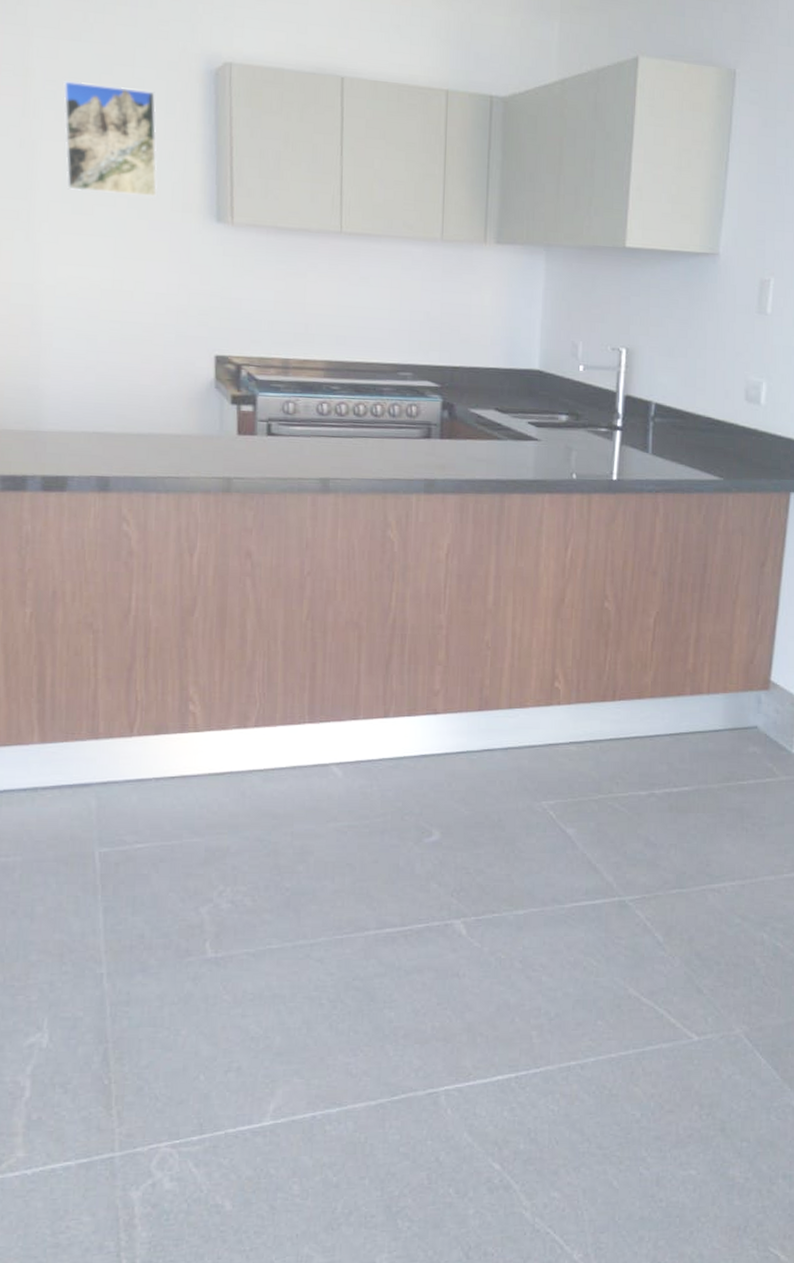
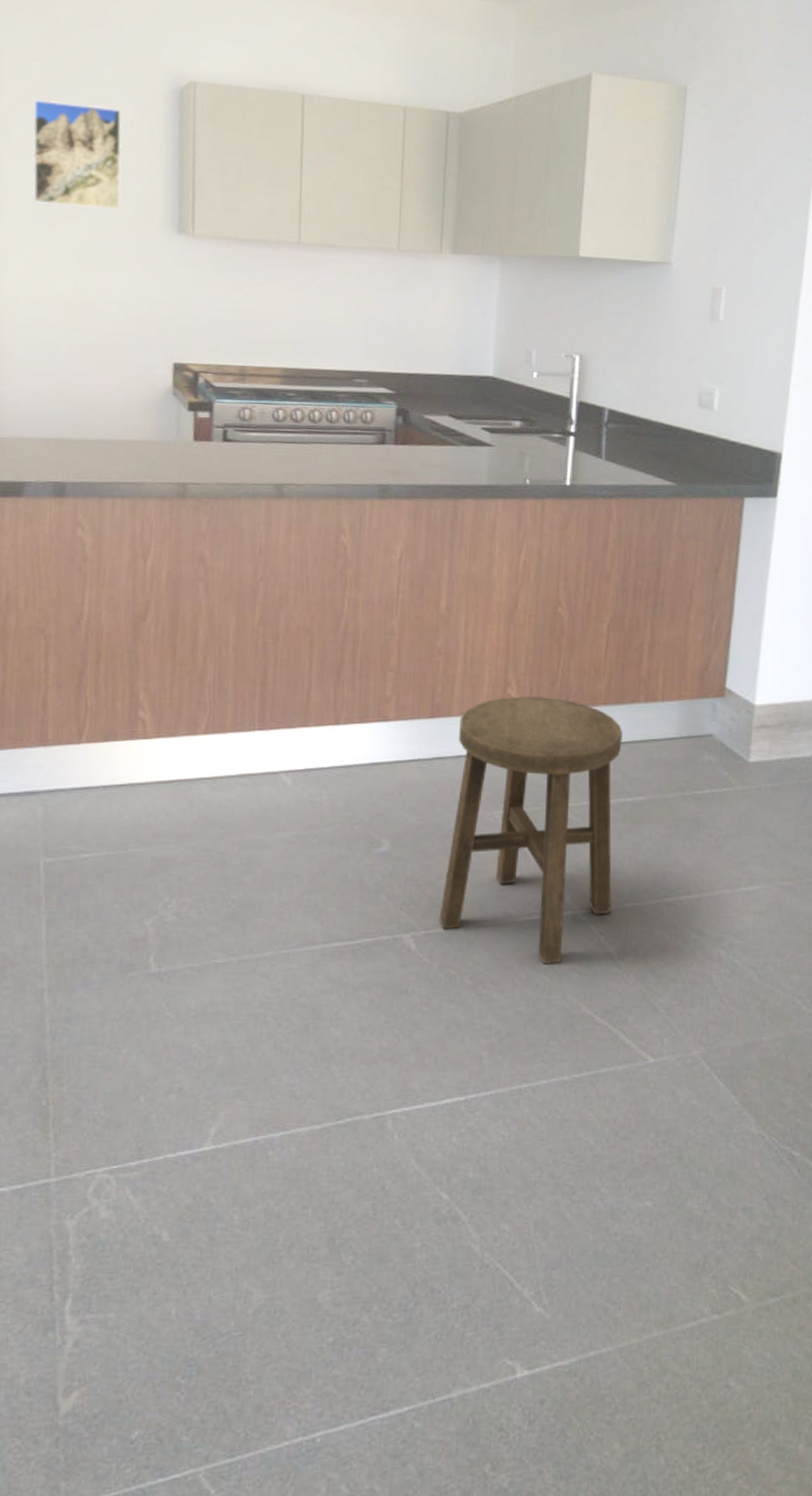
stool: none [489,689,668,948] -> present [439,696,622,964]

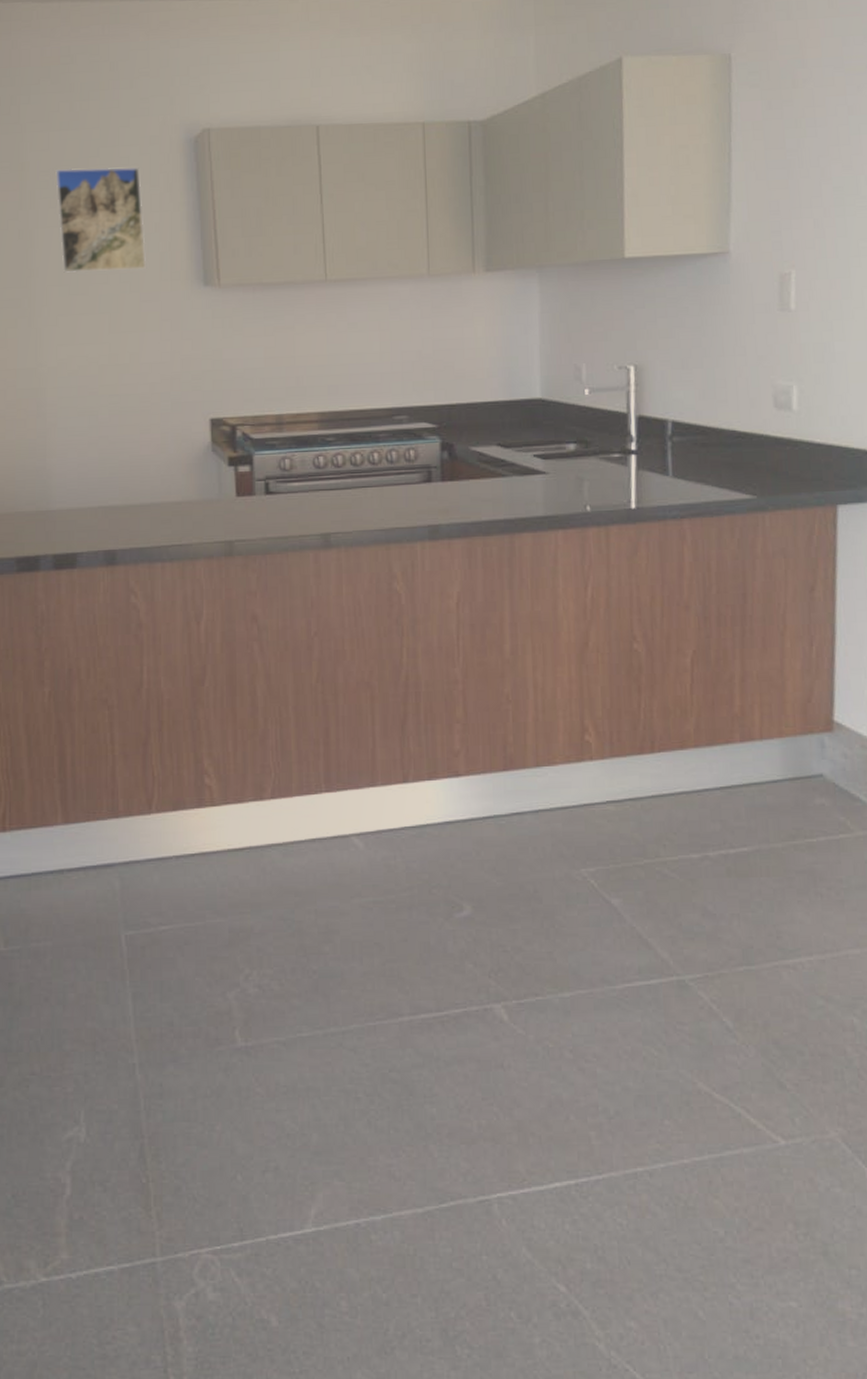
stool: present [439,696,622,964] -> none [530,742,722,1035]

